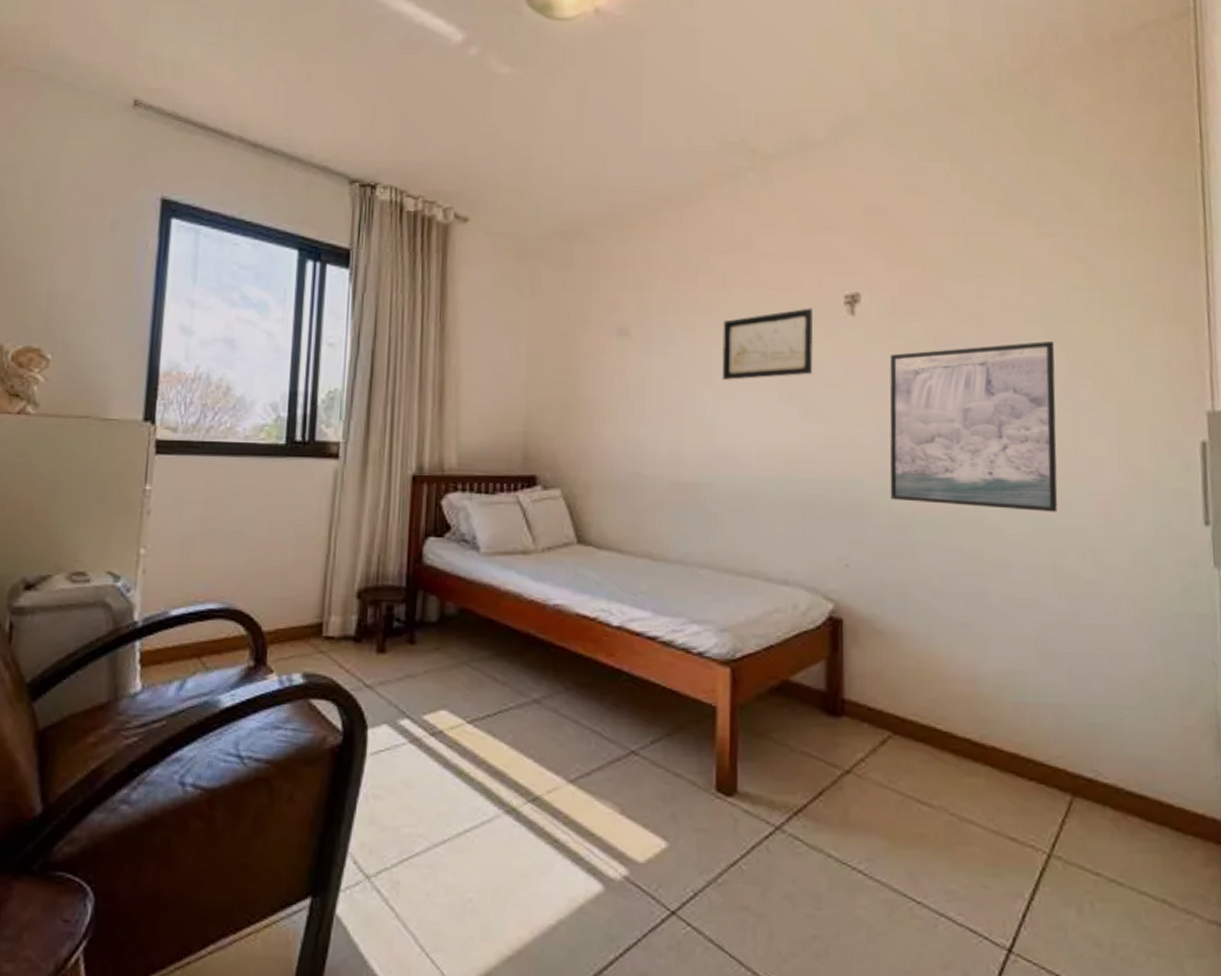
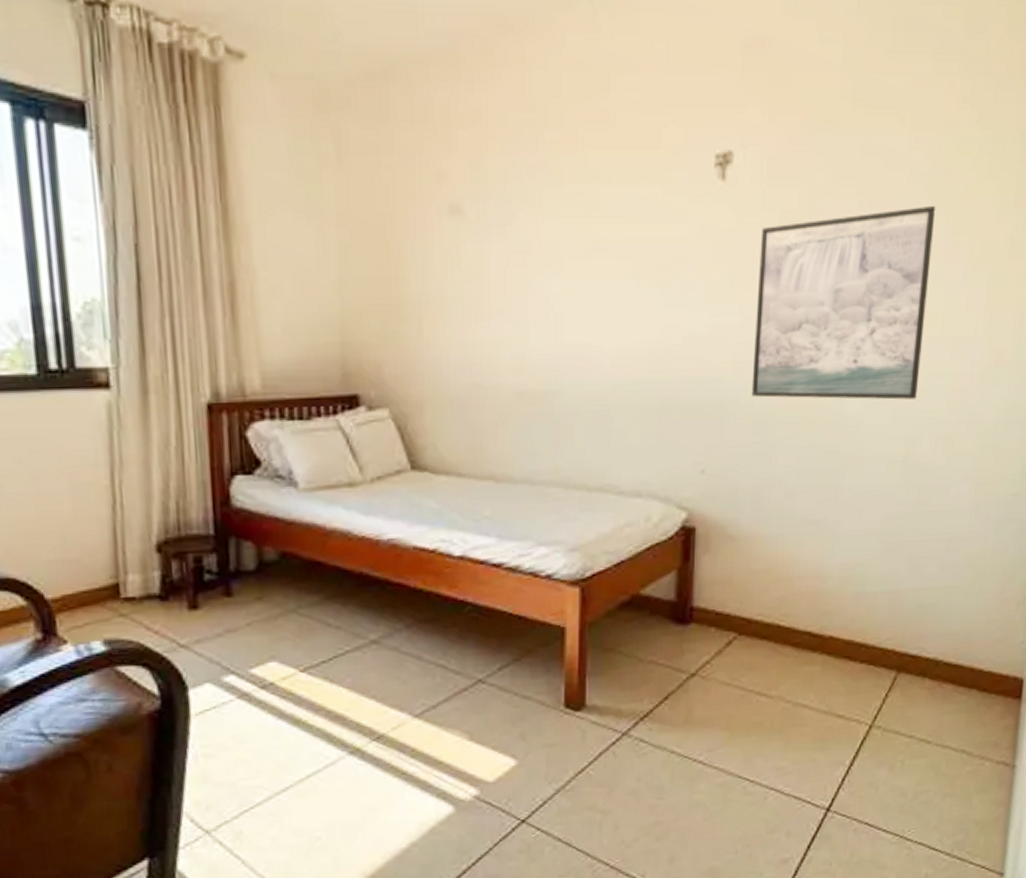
wall art: present [721,308,814,380] -> none [572,172,679,266]

